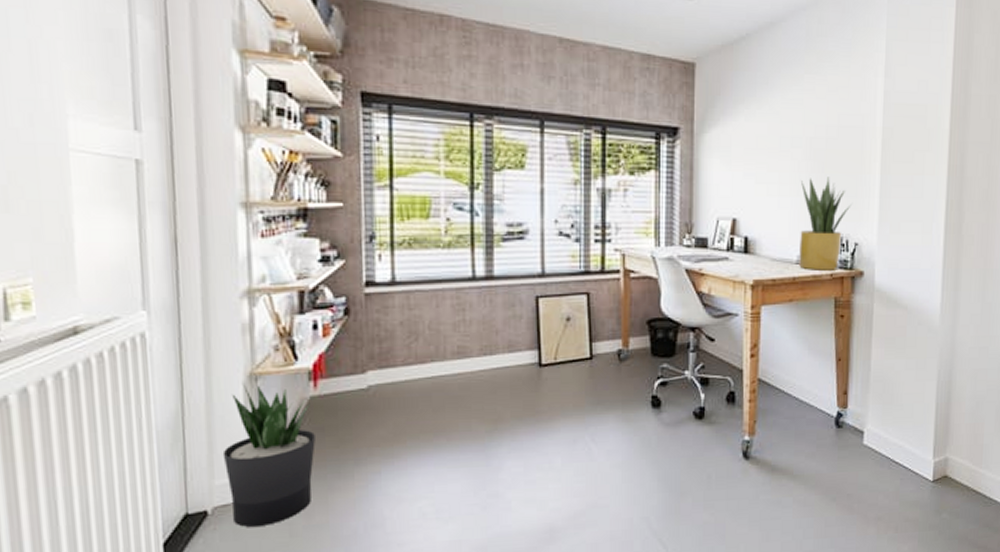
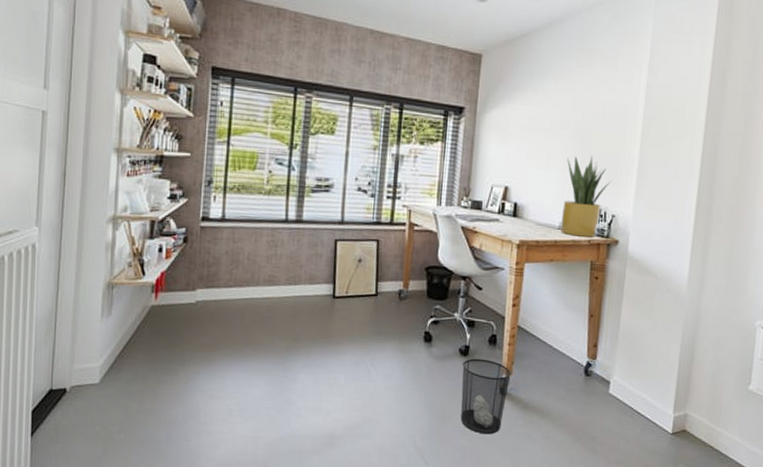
planter: present [222,384,316,527] -> none [82,290,152,406]
waste bin: none [698,420,754,506] -> present [460,358,511,435]

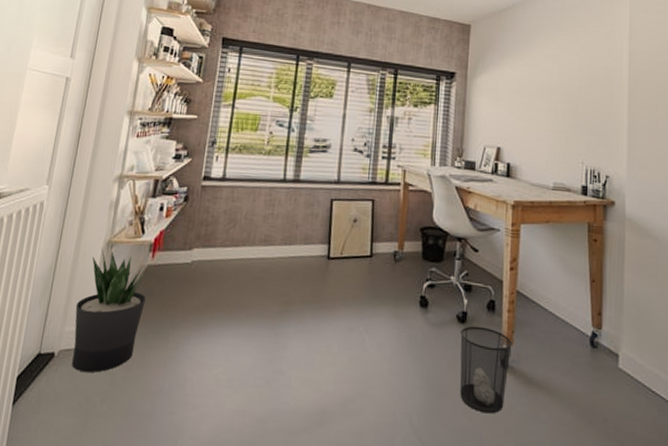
planter: none [82,290,152,406] -> present [72,249,147,373]
planter: present [561,156,611,237] -> none [555,118,602,198]

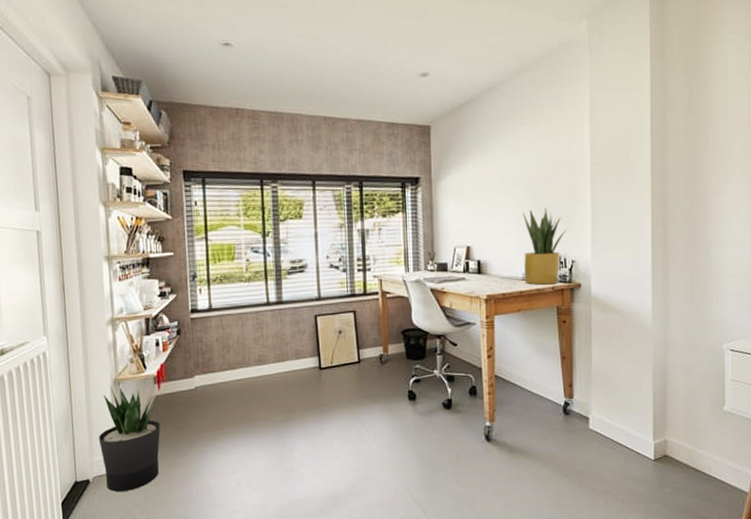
waste bin: present [460,326,512,414] -> none [447,409,494,480]
planter: none [555,118,602,198] -> present [523,207,567,285]

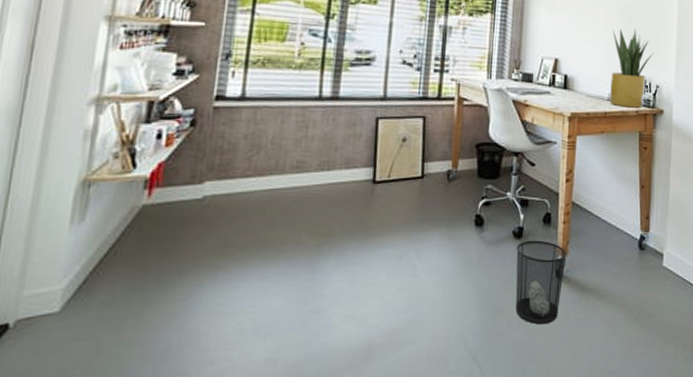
planter: present [98,387,161,492] -> none [36,190,141,342]
waste bin: none [447,409,494,480] -> present [515,240,567,325]

